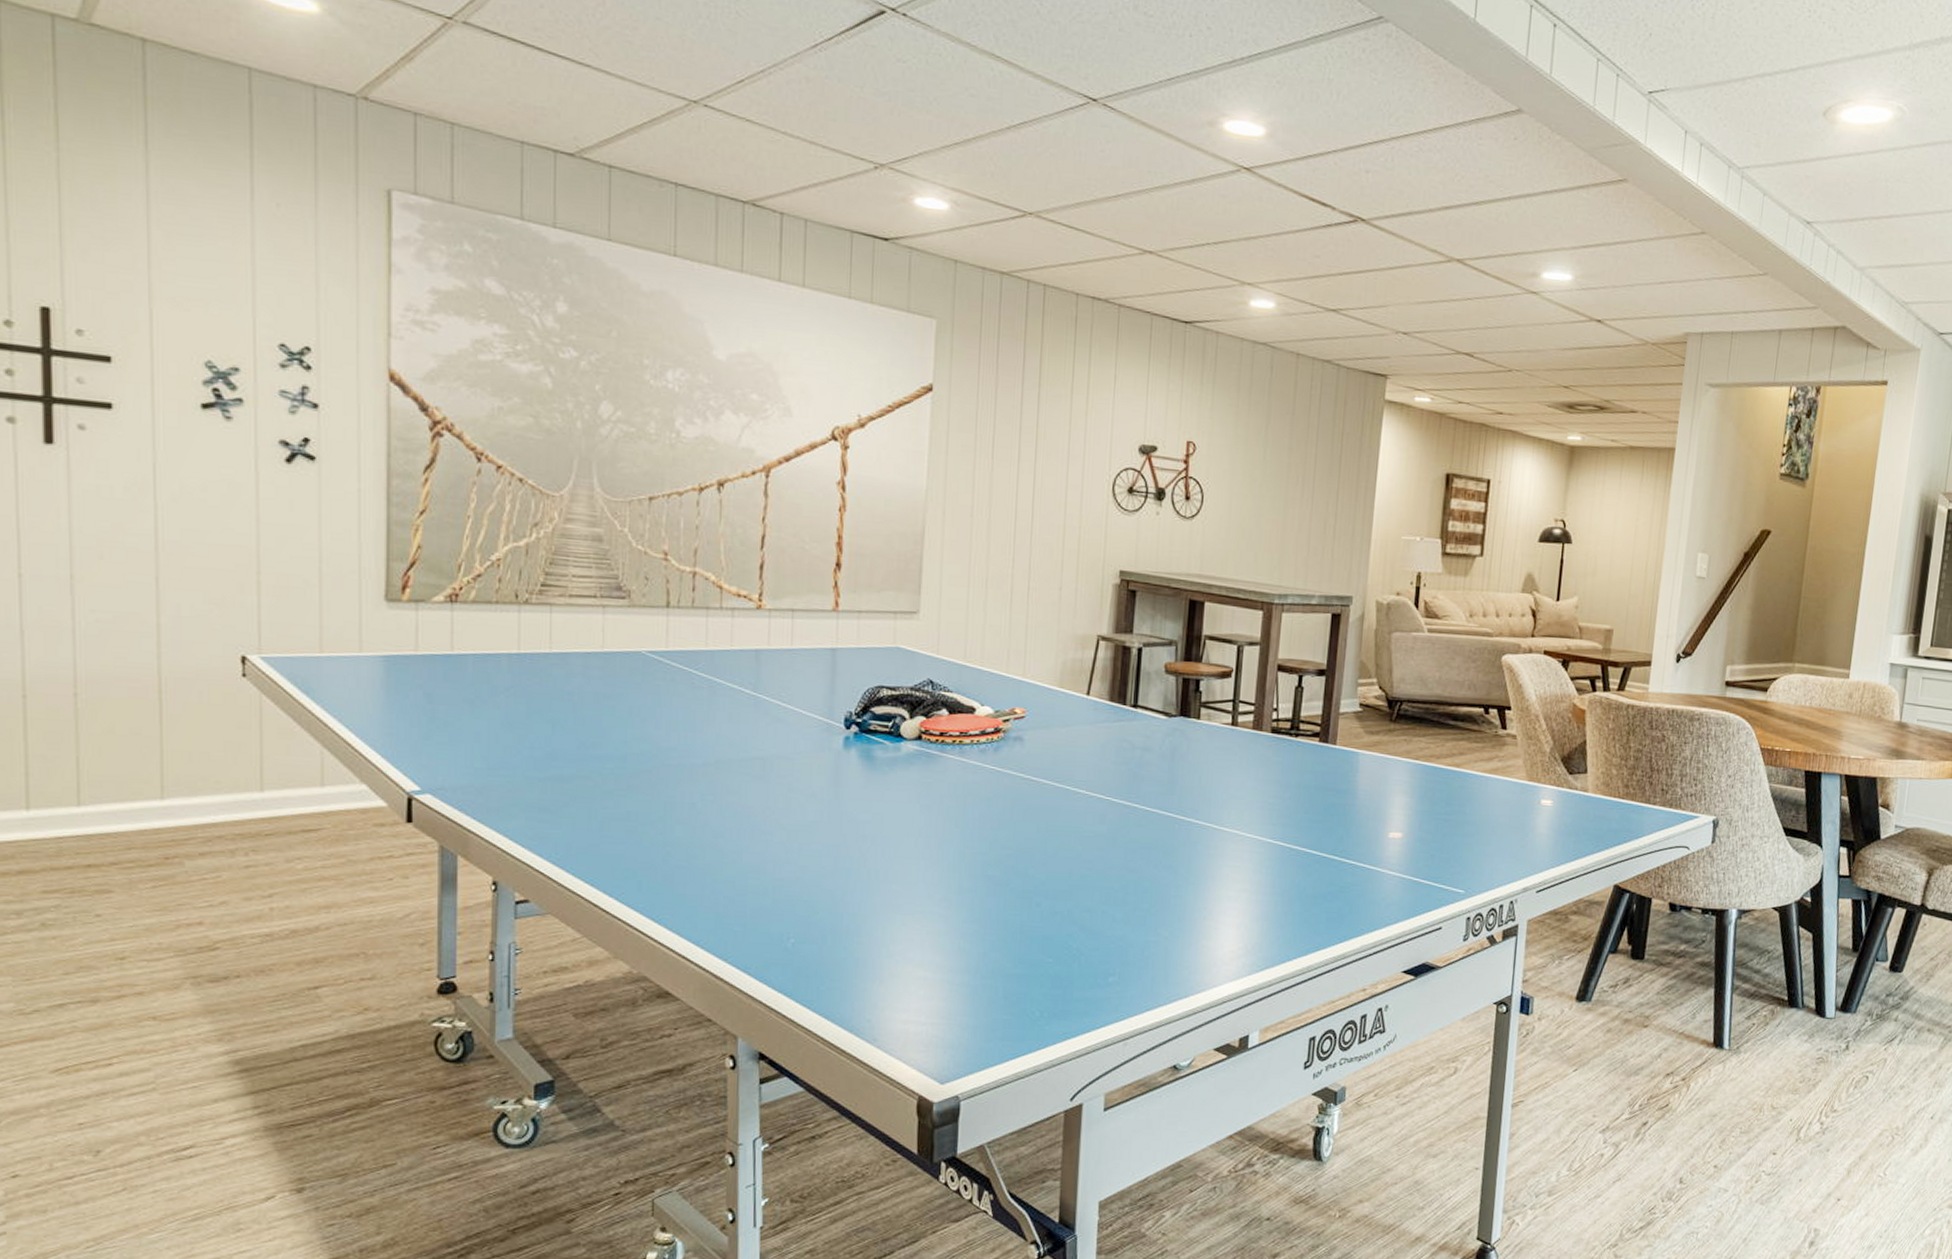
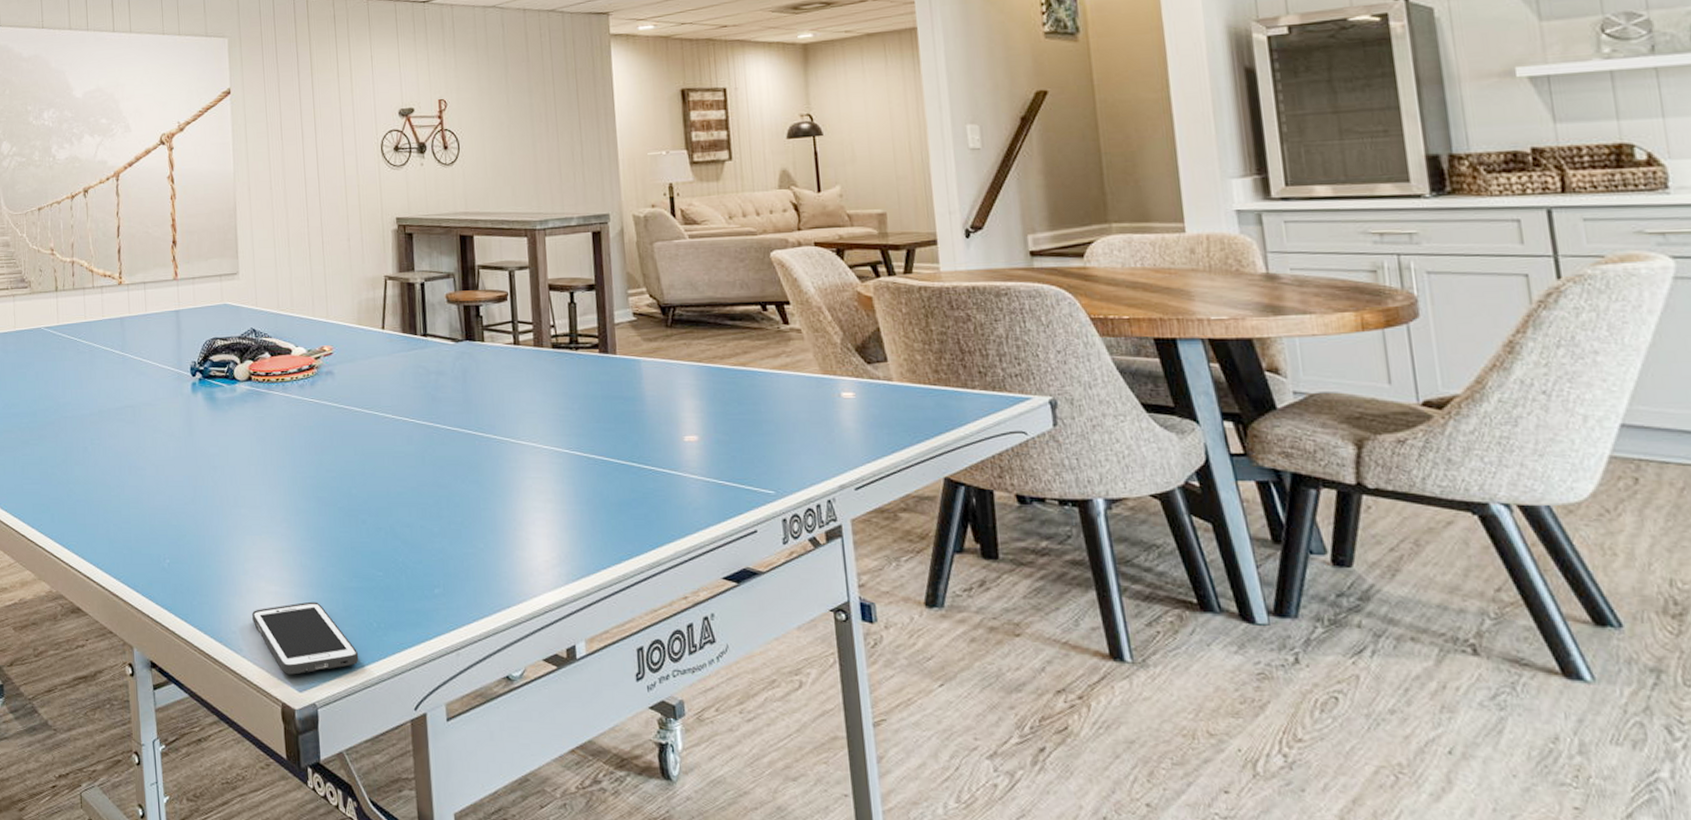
cell phone: none [893,988,1015,1066] -> present [252,601,359,675]

